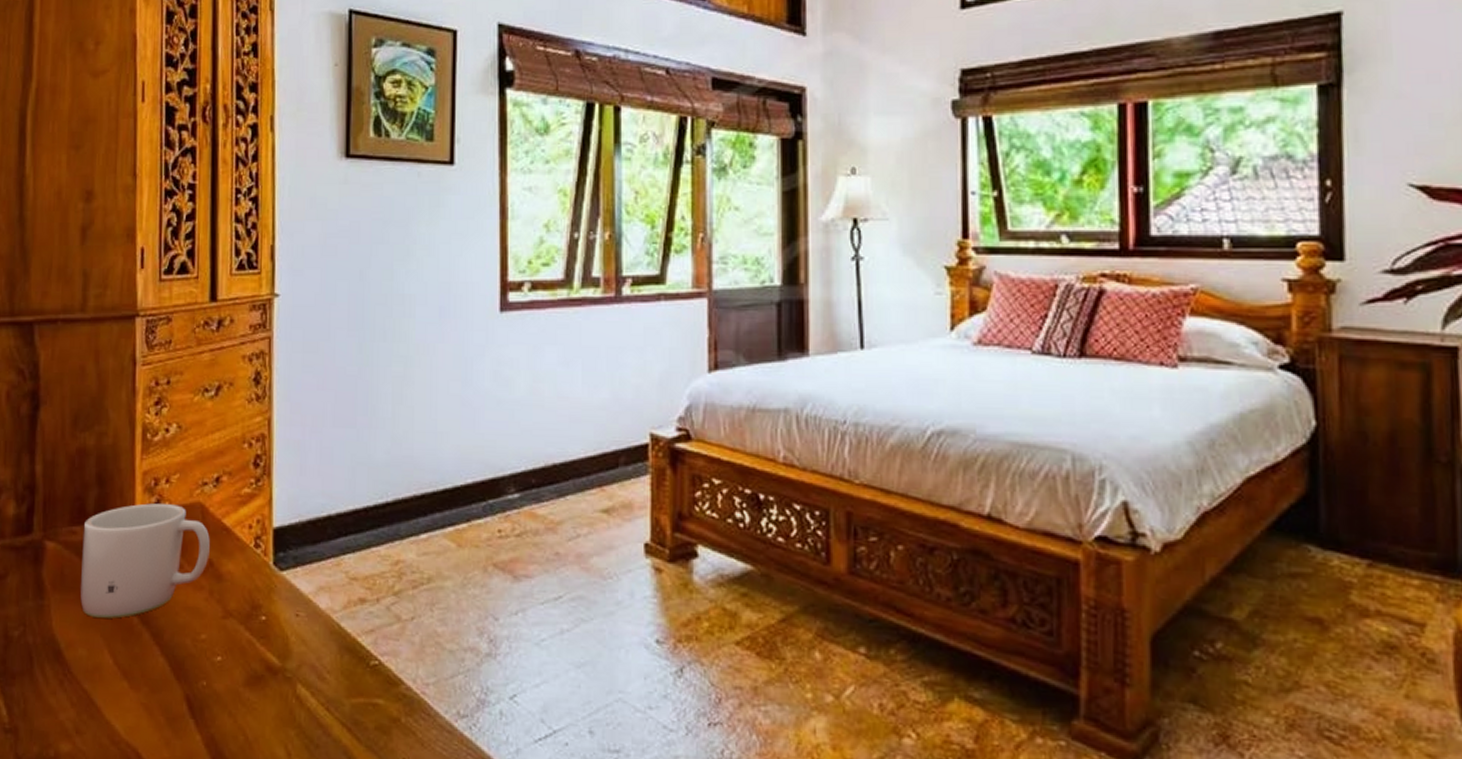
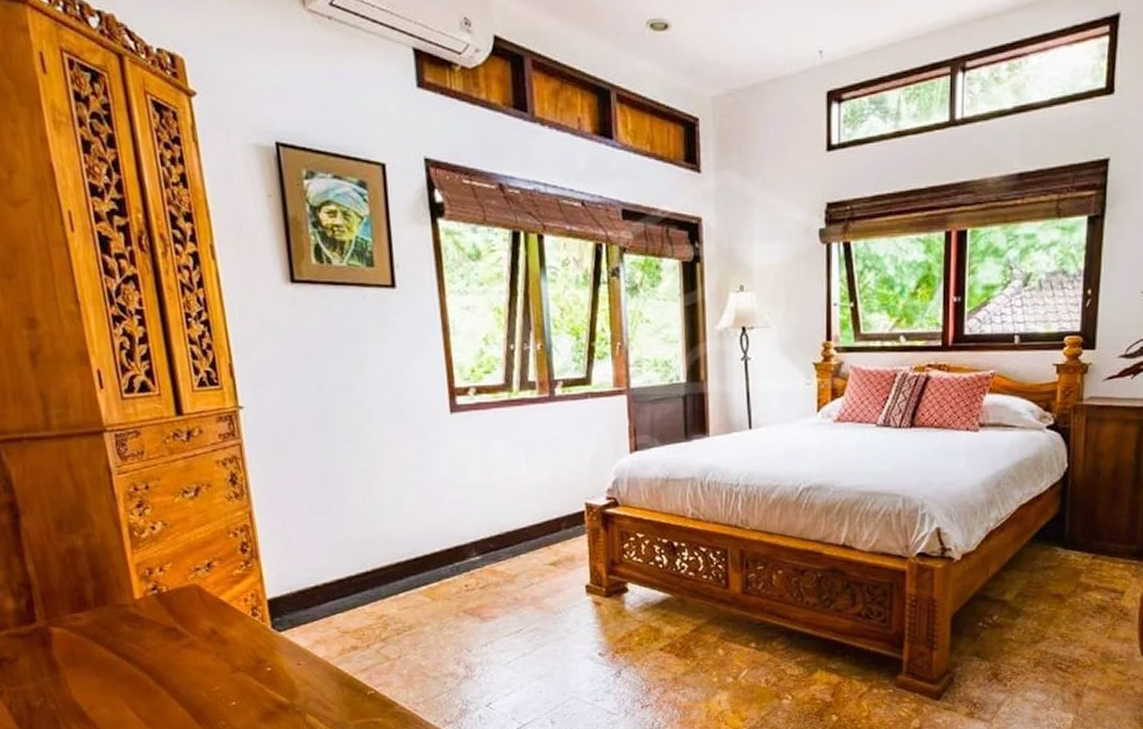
mug: present [80,503,211,619] -> none [85,588,212,683]

